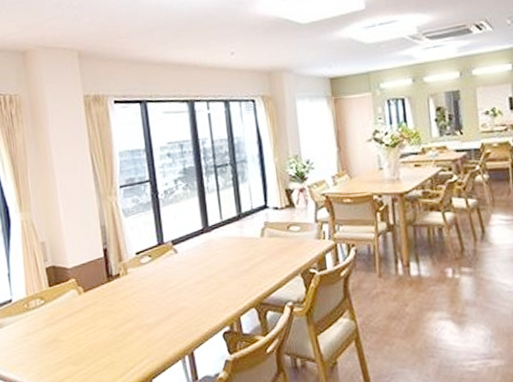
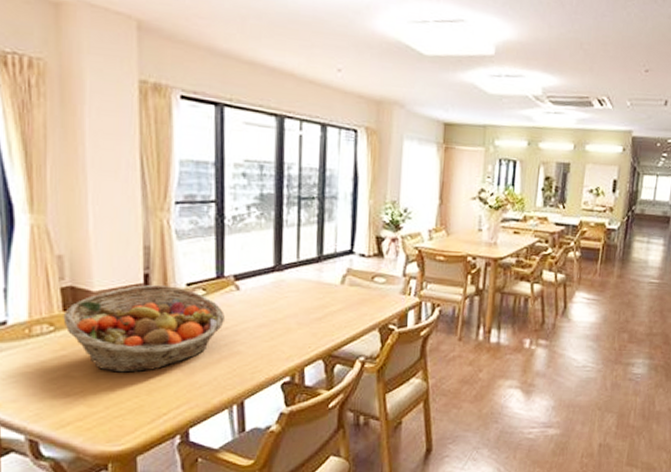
fruit basket: none [49,256,170,335] -> present [63,284,226,373]

